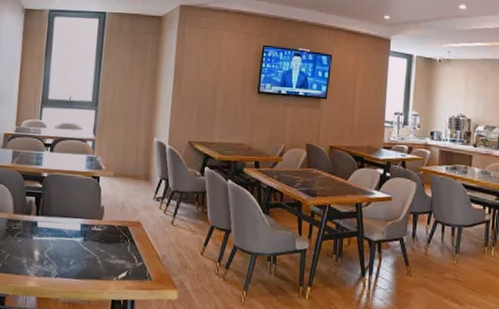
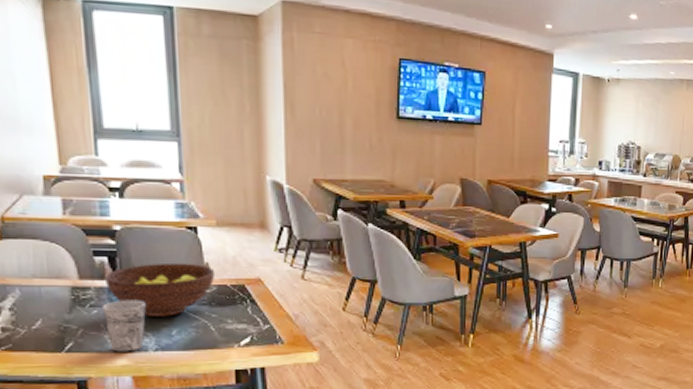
cup: none [25,232,55,276] -> present [102,300,146,352]
fruit bowl: none [30,204,108,249] -> present [104,262,216,317]

